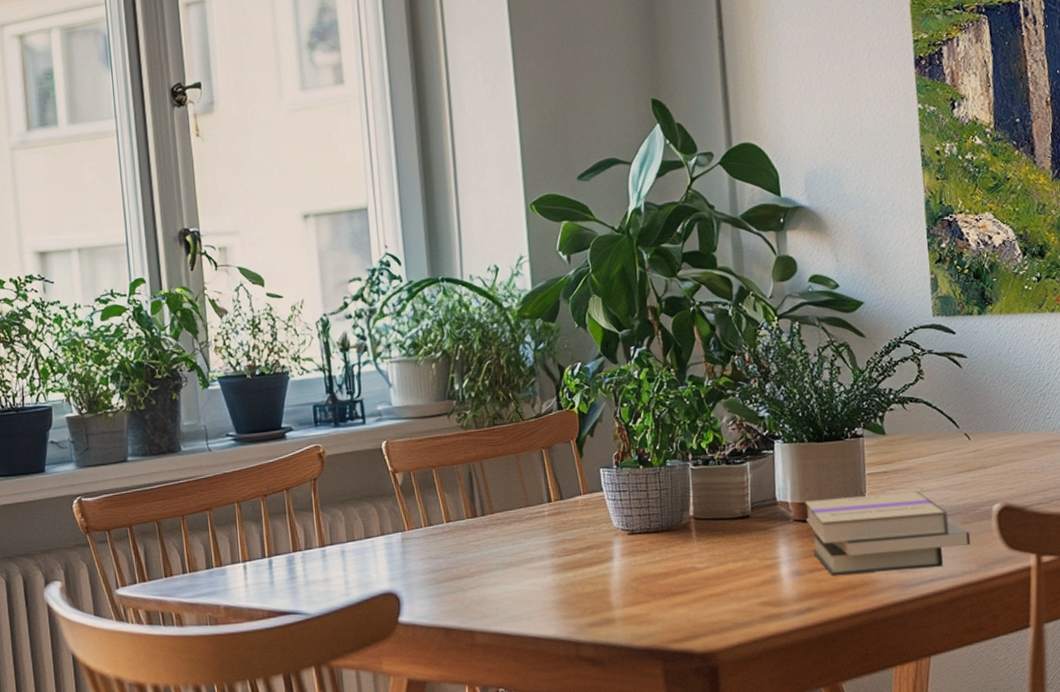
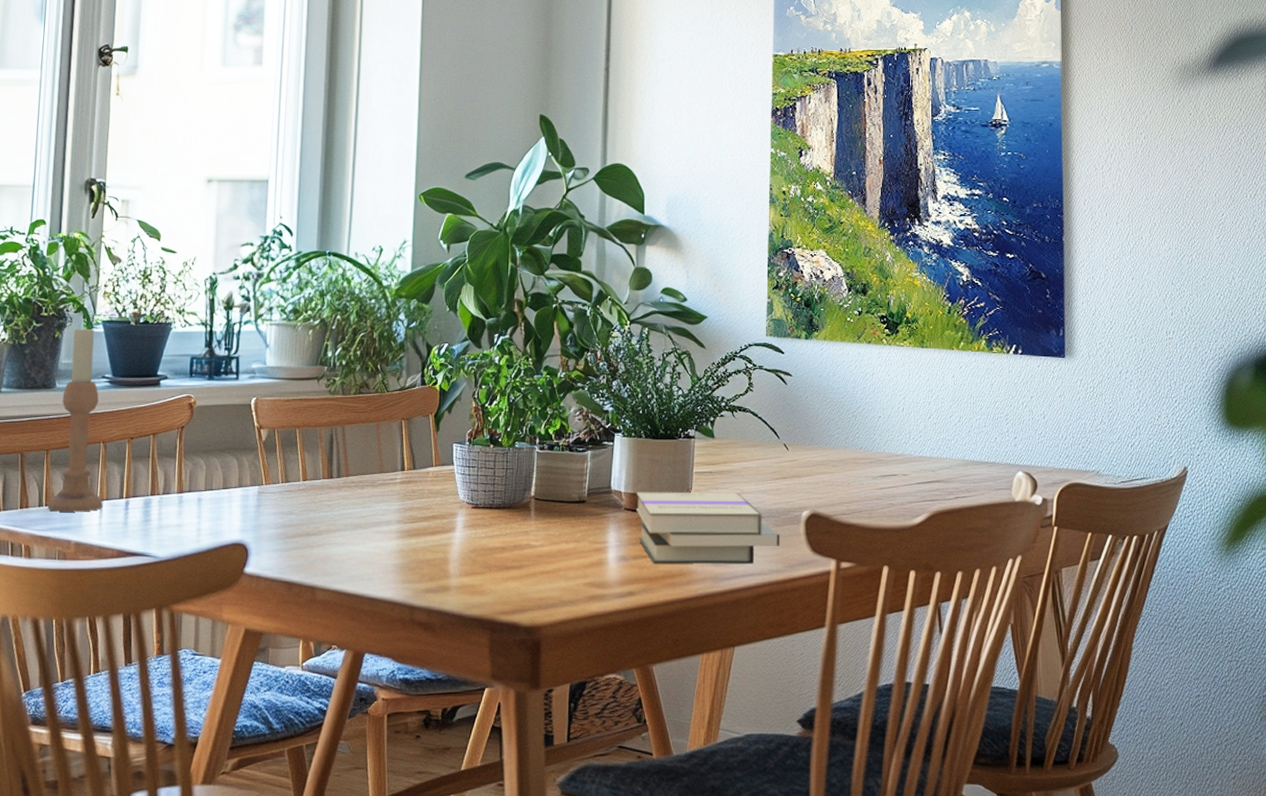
candlestick: none [189,384,246,577] -> present [47,326,103,512]

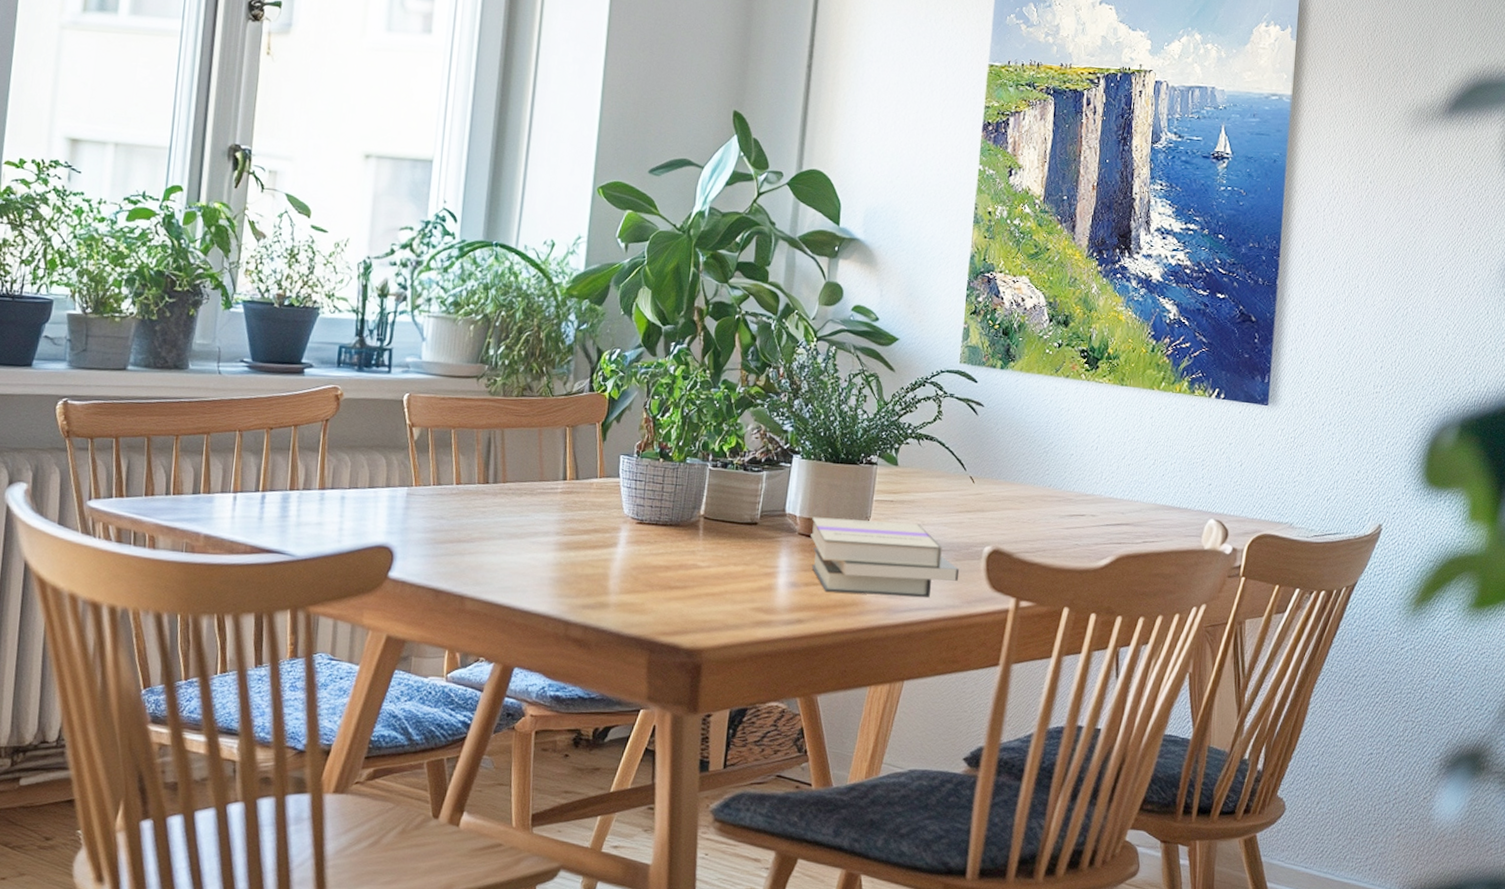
candlestick: present [47,326,103,512] -> none [175,304,237,503]

